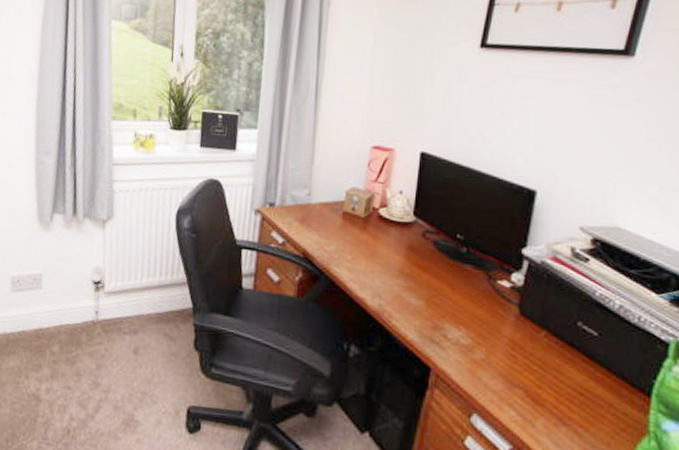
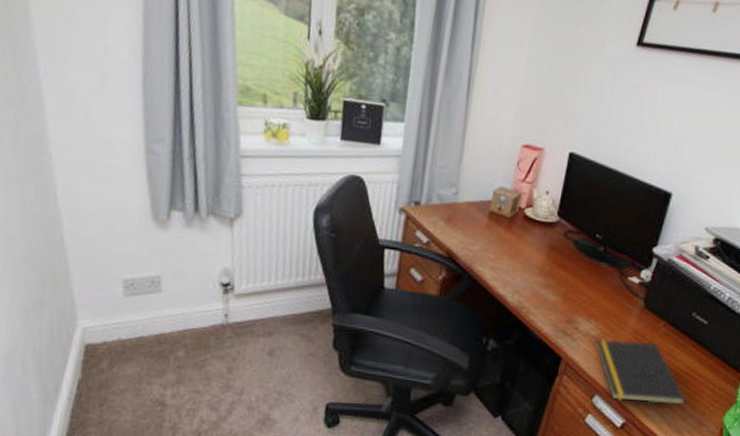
notepad: none [468,349,585,431] -> present [595,339,687,404]

